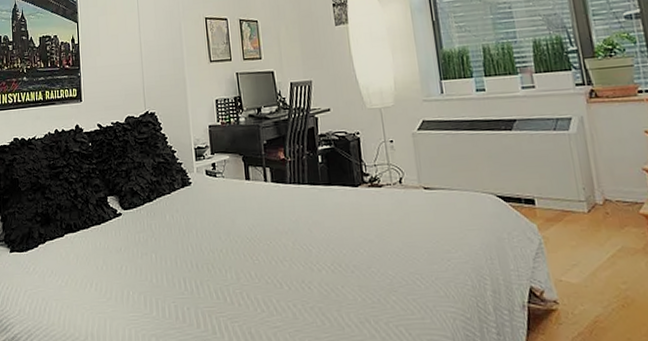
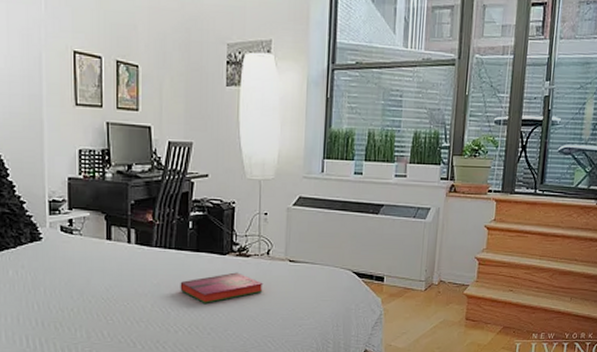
hardback book: none [317,204,402,239] -> present [180,272,263,303]

